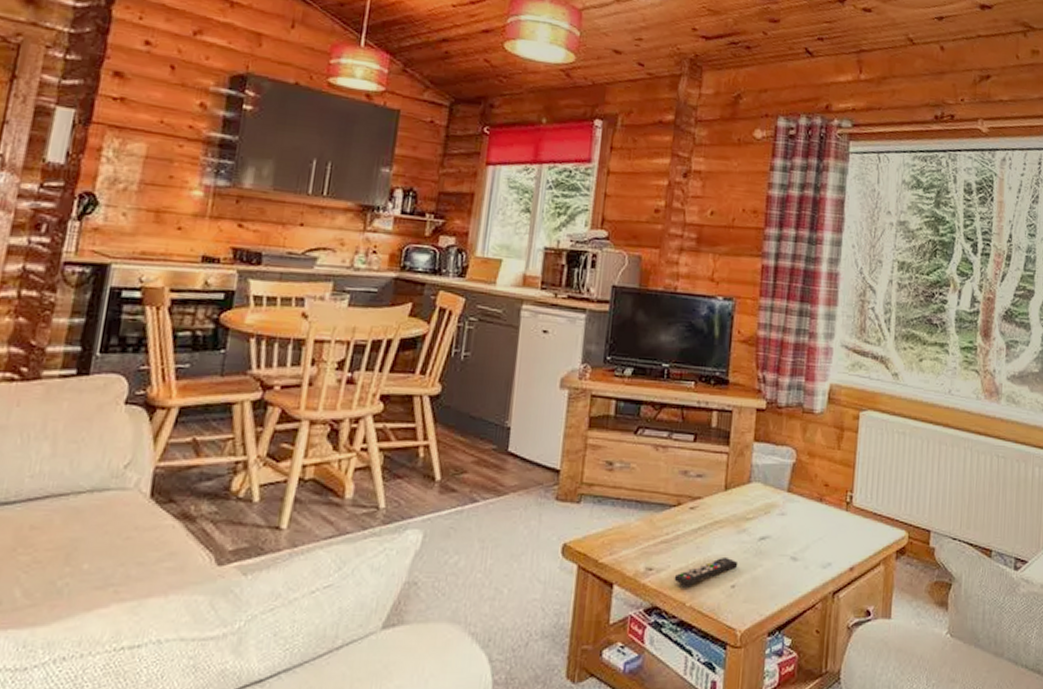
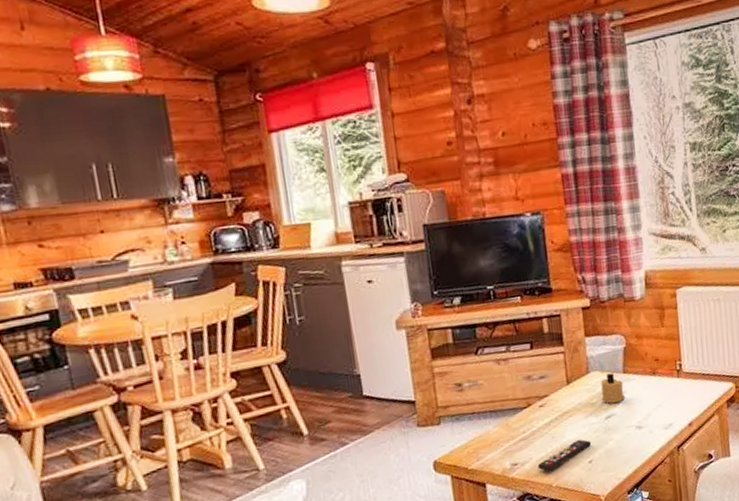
candle: none [758,488,786,523] -> present [601,373,626,404]

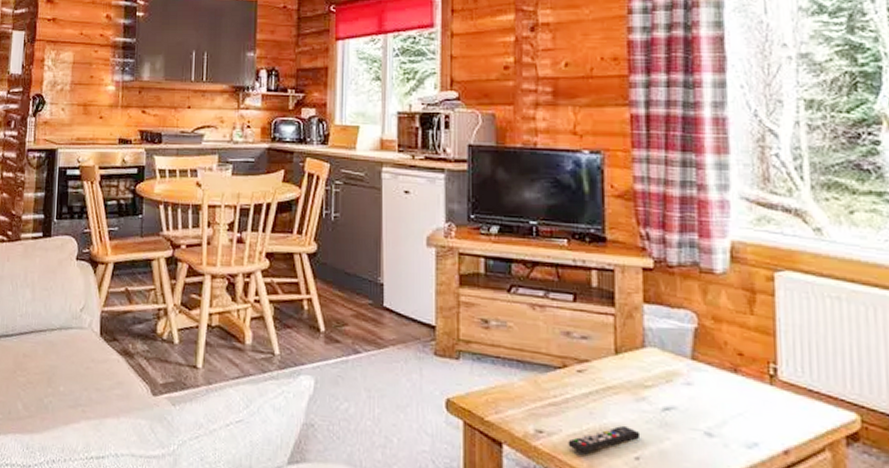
candle: present [601,373,626,404] -> none [659,355,693,394]

